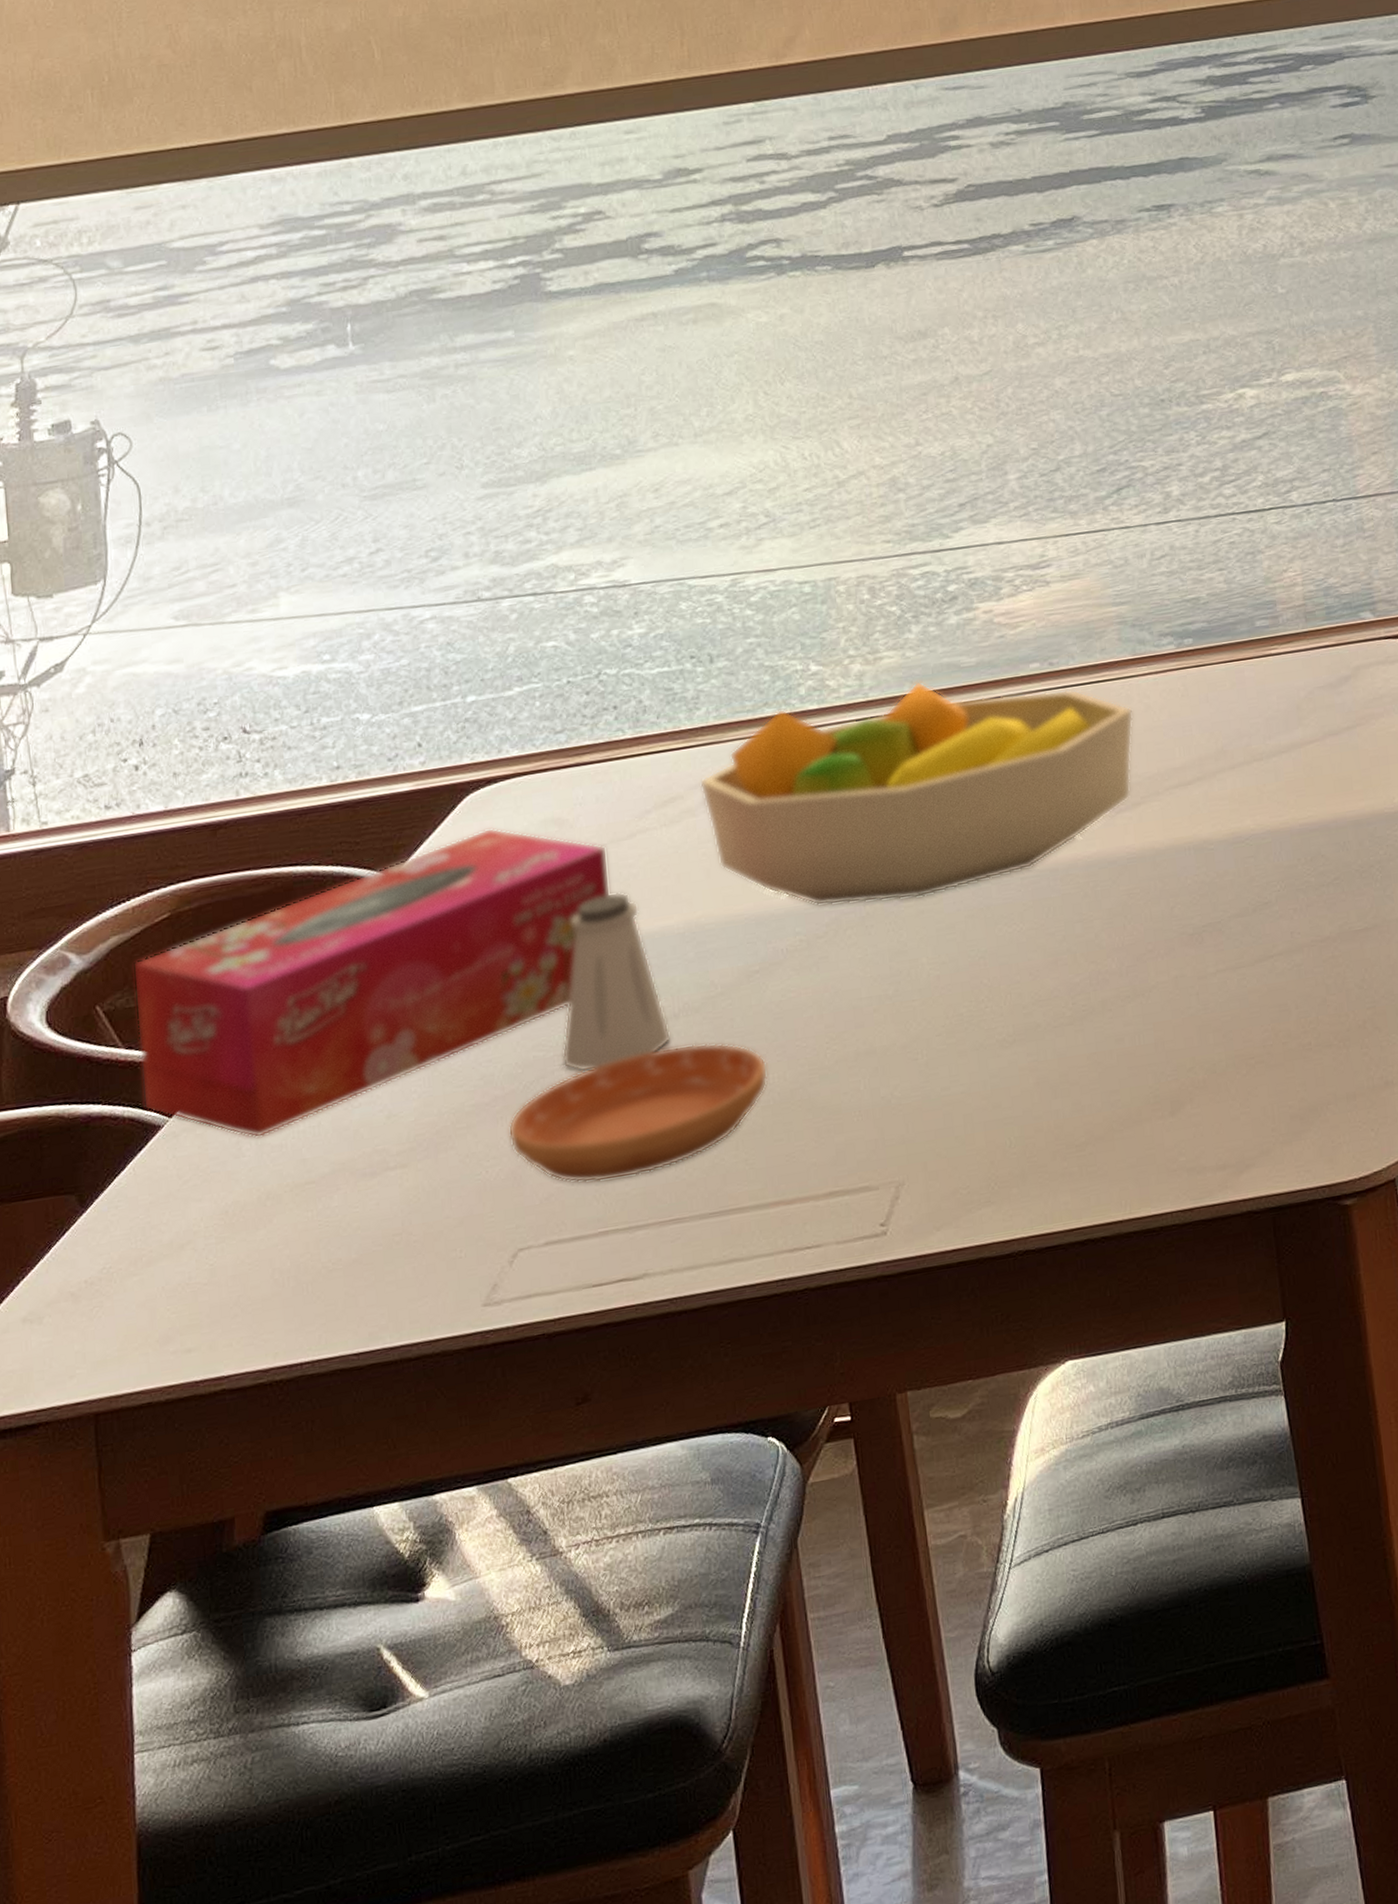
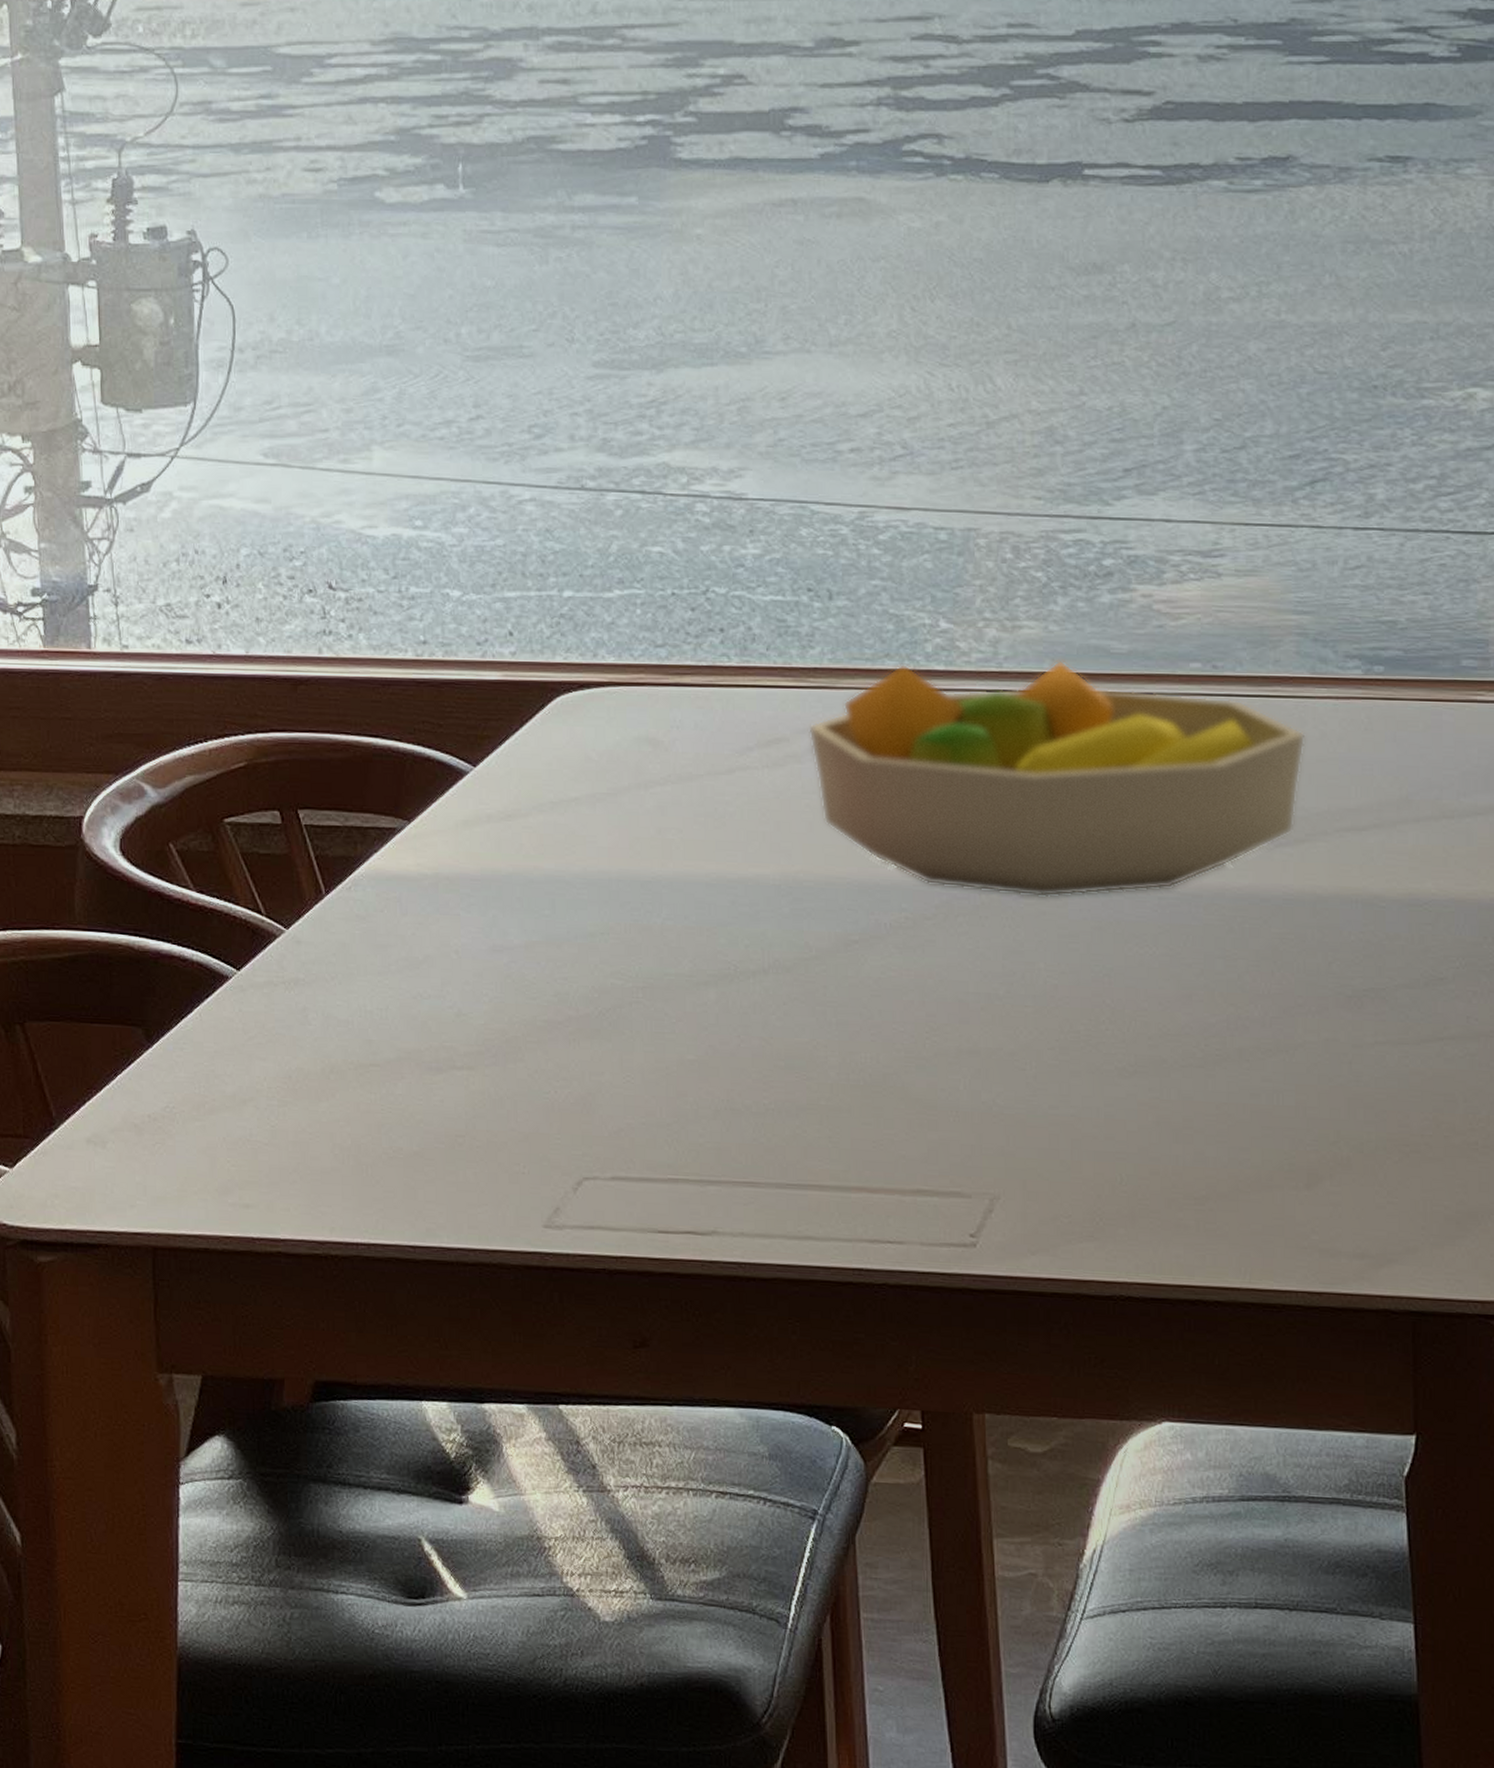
tissue box: present [133,827,611,1139] -> none [207,735,704,1010]
saucer: present [508,1042,768,1183] -> none [580,1002,860,1130]
saltshaker: present [562,891,671,1072] -> none [641,826,759,1010]

